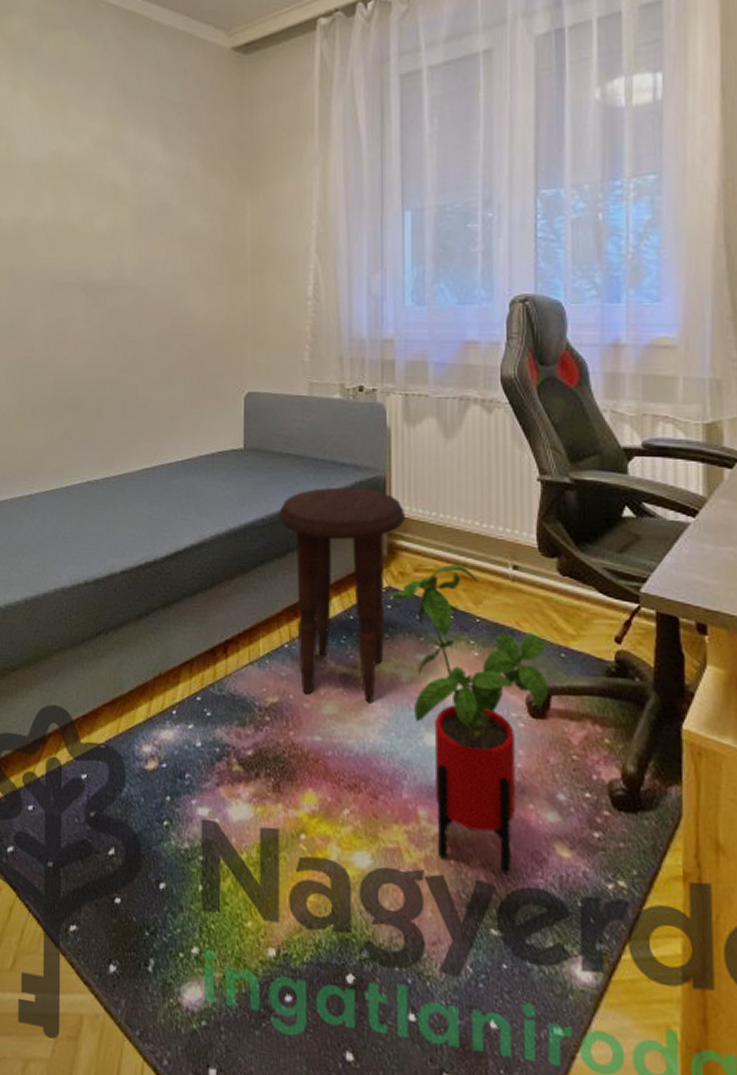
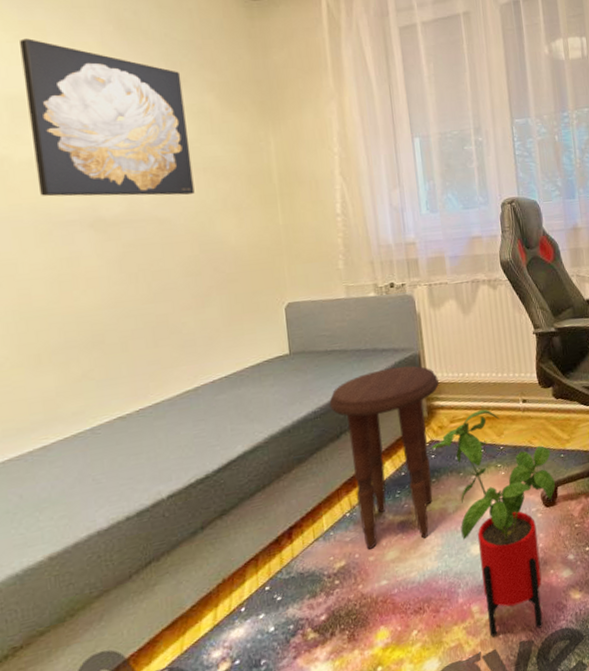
wall art: none [46,107,172,264] -> present [20,38,195,197]

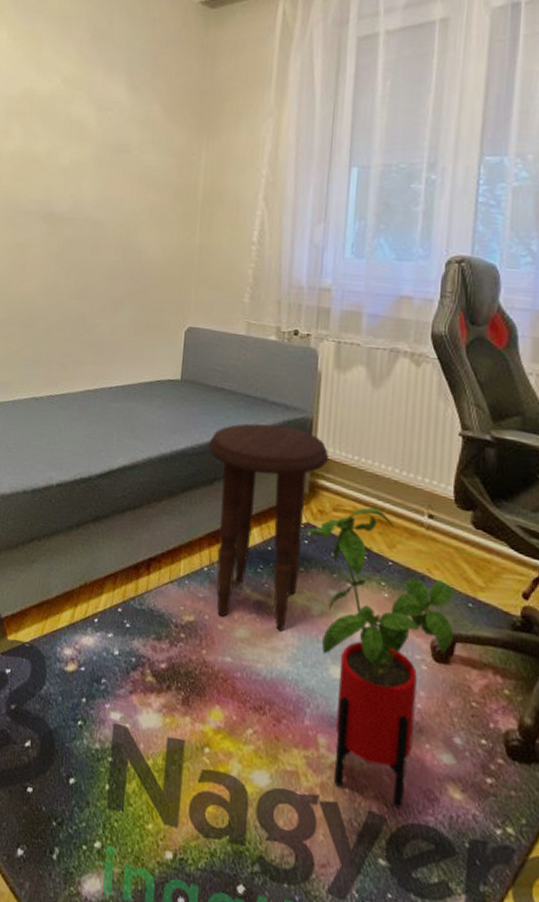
wall art: present [20,38,195,197] -> none [14,46,136,201]

